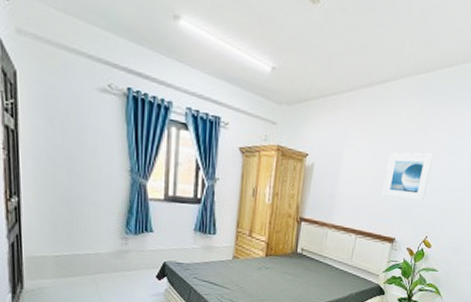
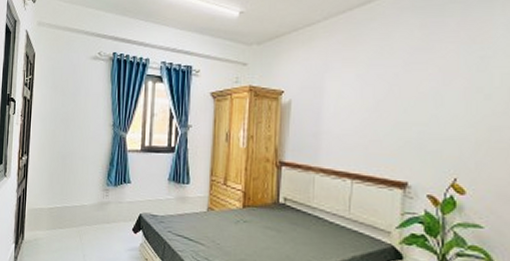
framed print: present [382,153,434,201] -> none [381,73,448,133]

